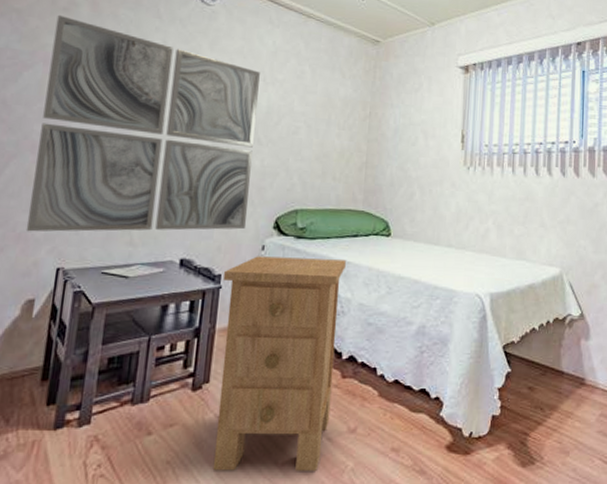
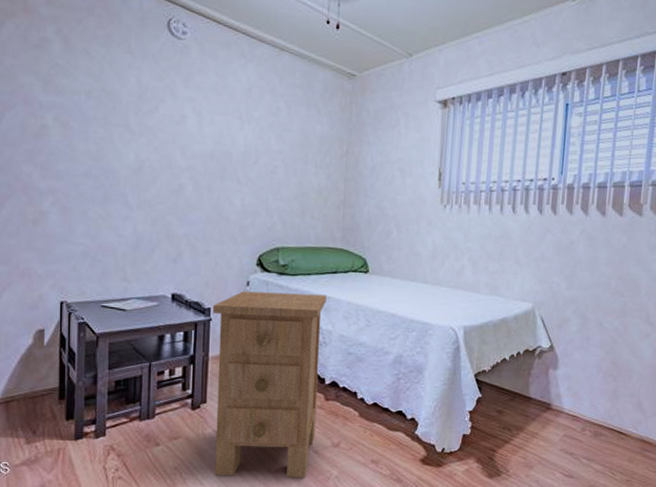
wall art: present [26,14,260,232] -> none [28,52,236,269]

